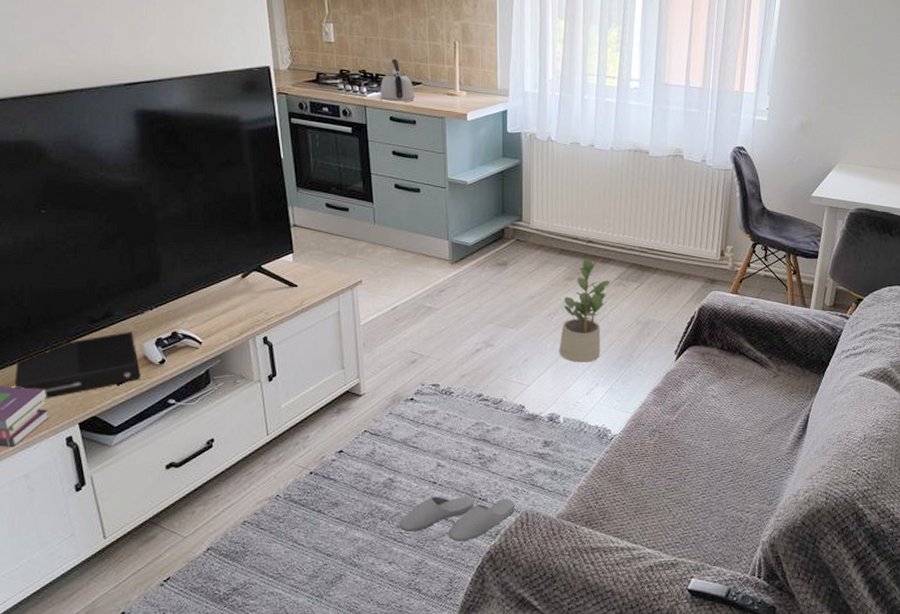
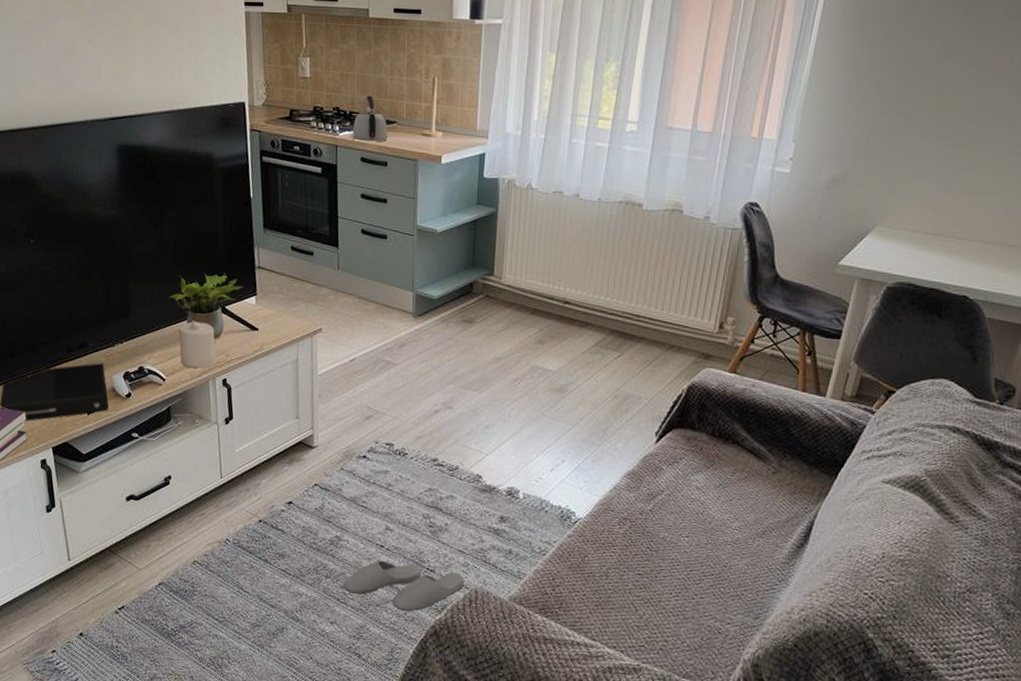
potted plant: none [199,233,280,299] -> present [167,273,244,340]
candle: none [213,282,256,329] -> present [178,320,217,369]
potted plant: present [559,258,610,363] -> none [523,320,587,436]

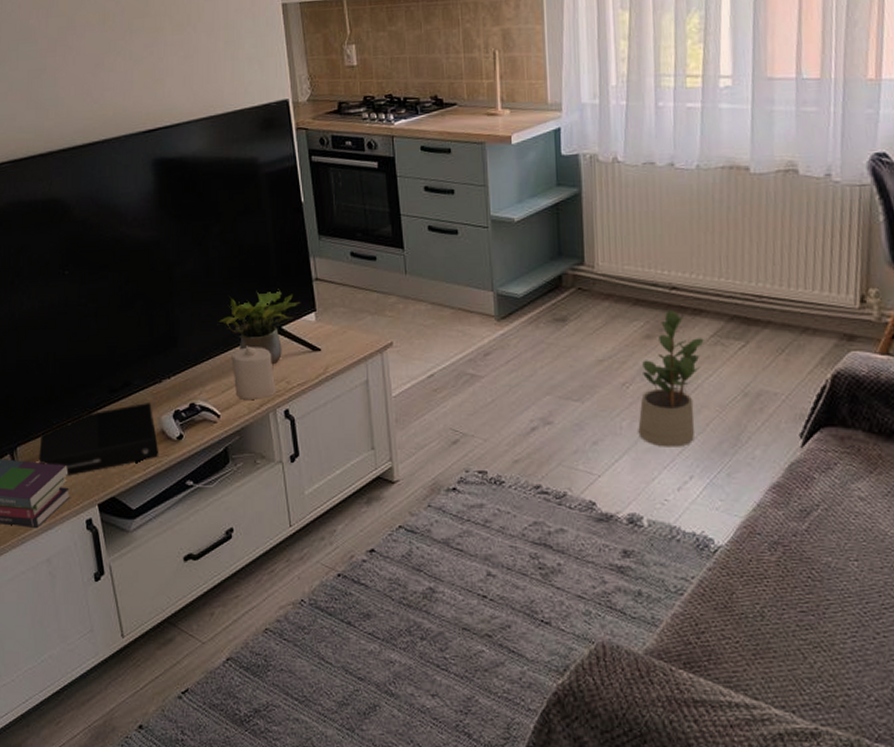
slippers: present [343,560,464,612] -> none [442,614,587,676]
kettle: present [352,95,389,143] -> none [408,78,450,129]
potted plant: none [523,320,587,436] -> present [638,309,704,447]

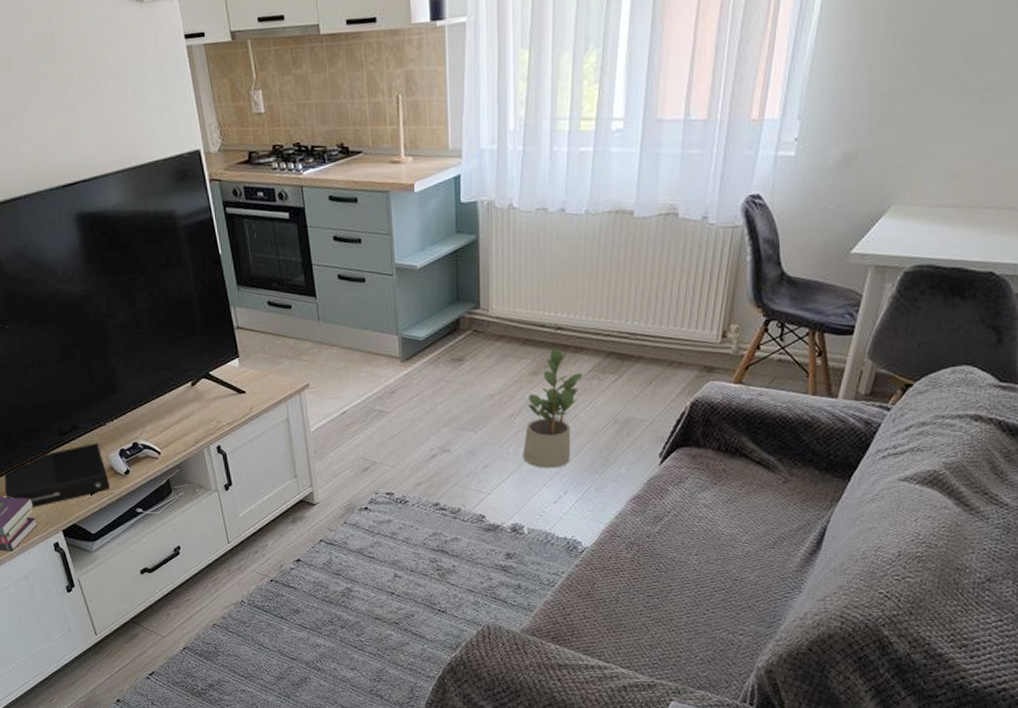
potted plant: present [217,289,301,365] -> none [150,337,225,407]
candle: present [231,346,276,401] -> none [166,390,209,439]

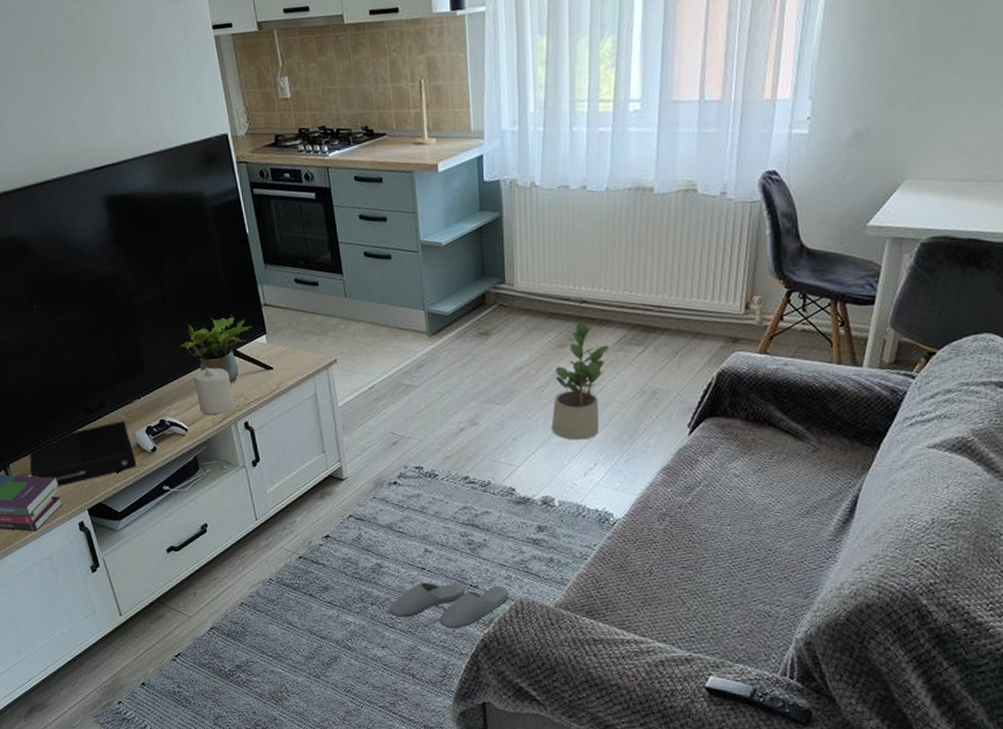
potted plant: none [150,337,225,407] -> present [178,315,253,384]
candle: none [166,390,209,439] -> present [193,367,236,416]
slippers: none [358,606,476,652] -> present [389,582,508,629]

